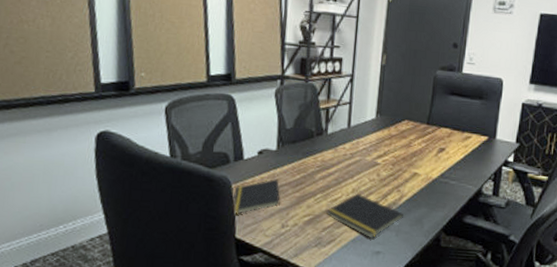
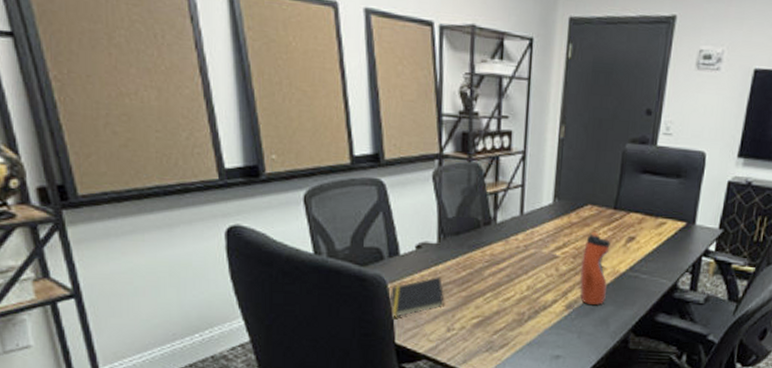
notepad: present [325,193,403,239] -> none [496,291,586,341]
water bottle: none [398,142,424,207] -> present [580,231,610,305]

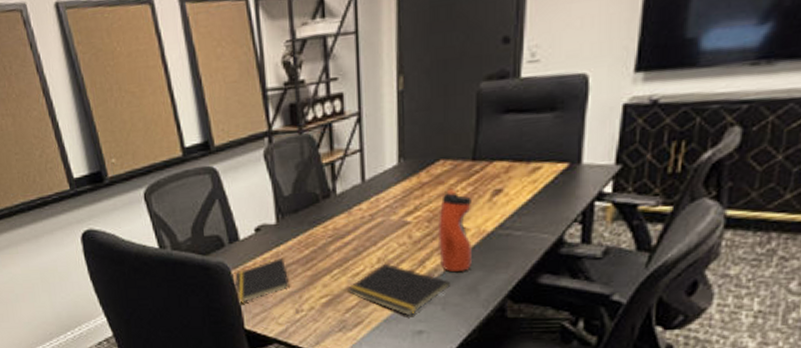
notepad: none [496,291,586,341] -> present [346,263,450,316]

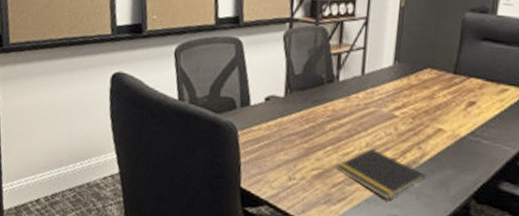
notepad: present [235,258,290,304] -> none [237,128,288,163]
water bottle: present [438,188,472,271] -> none [419,93,450,167]

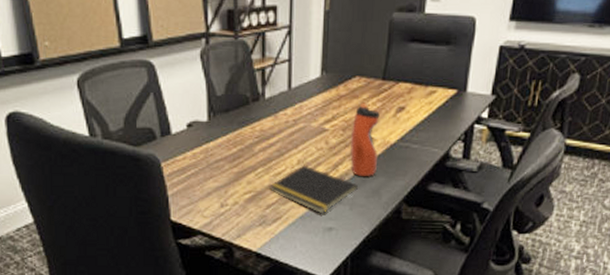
water bottle: none [419,93,450,167] -> present [350,102,380,176]

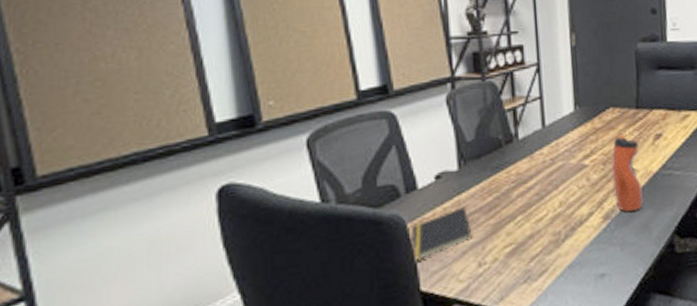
notepad: none [163,154,217,196] -> present [410,207,472,262]
notepad: present [268,165,358,214] -> none [530,206,626,260]

